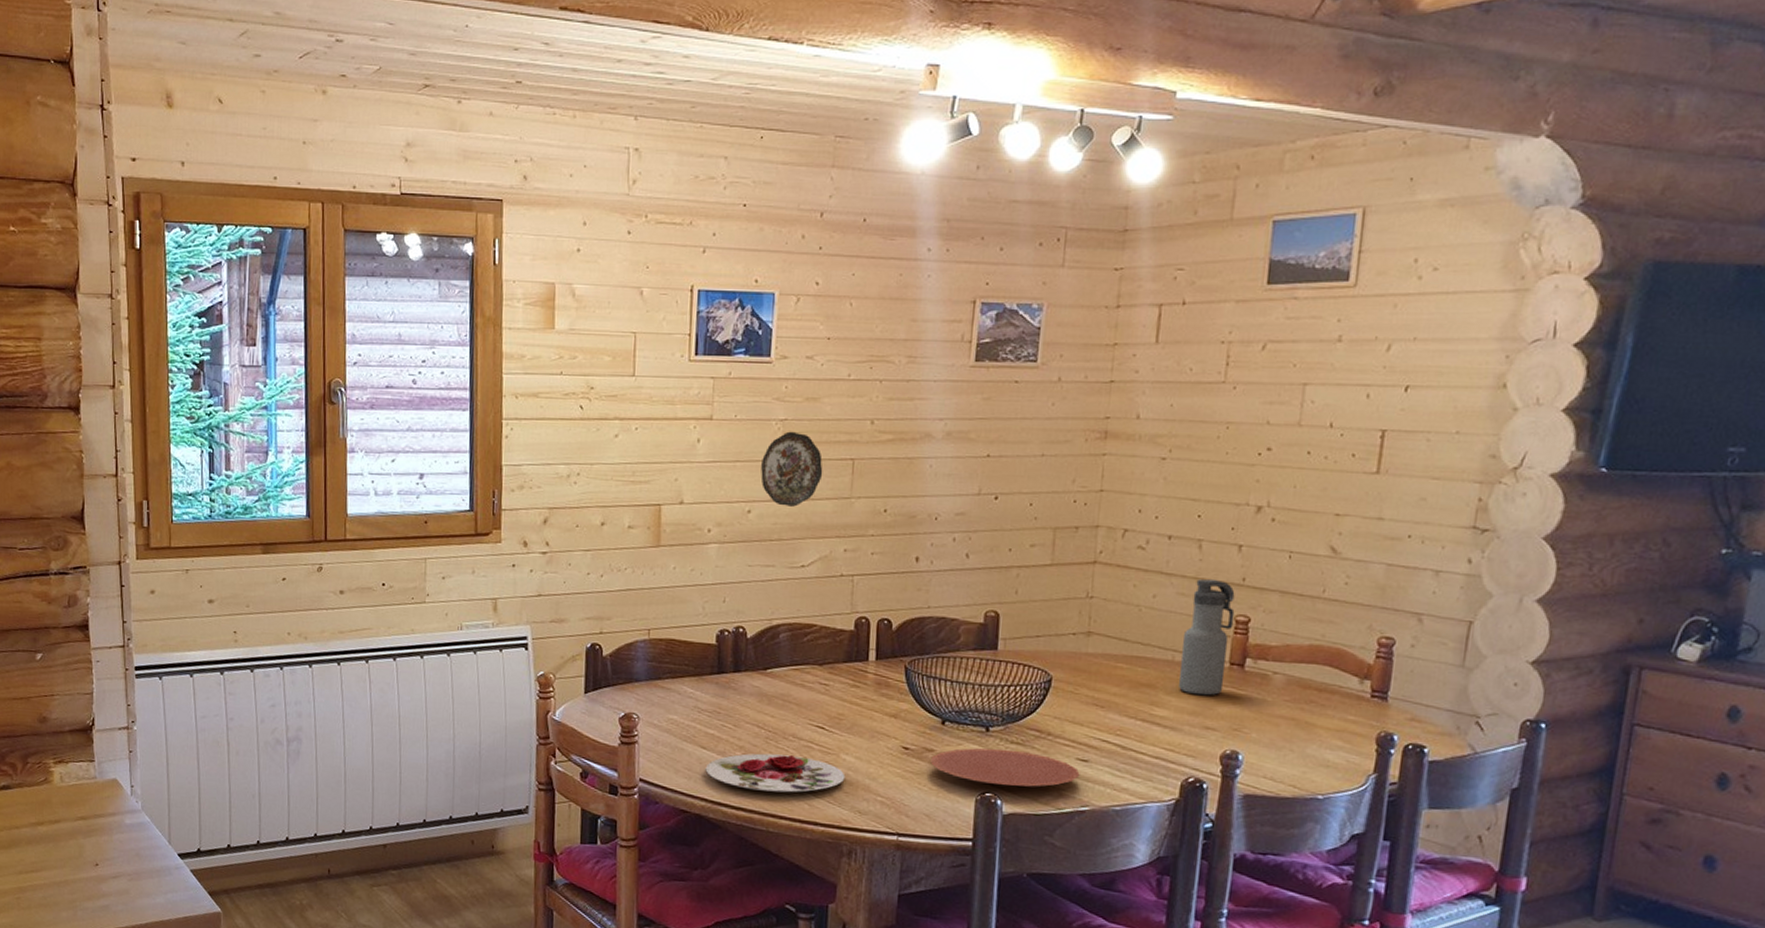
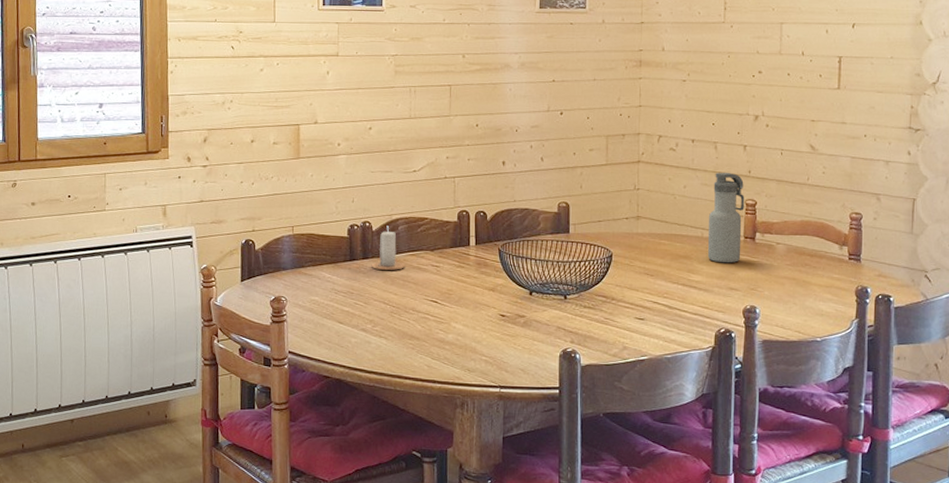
plate: present [705,753,846,793] -> none [342,325,456,357]
candle: none [743,632,787,688] -> present [371,226,406,270]
decorative plate: present [761,431,823,507] -> none [378,64,427,124]
plate: present [930,748,1080,787] -> none [523,312,638,342]

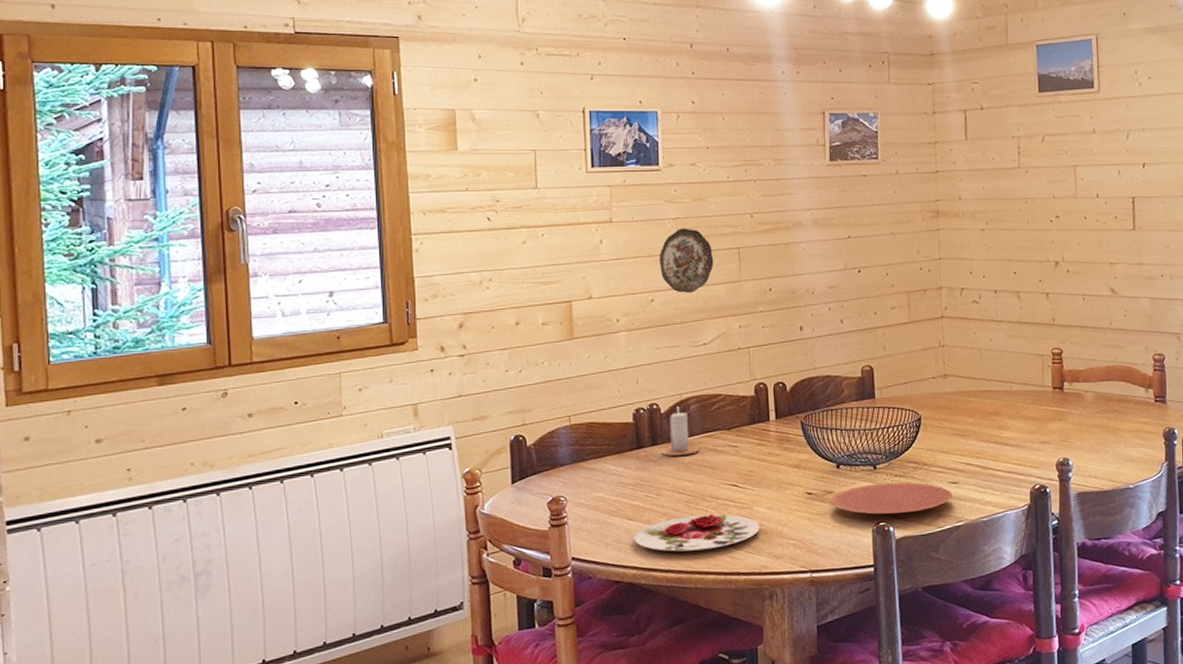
plate: none [342,325,456,357] -> present [633,514,761,552]
decorative plate: none [378,64,427,124] -> present [659,228,714,293]
plate: none [523,312,638,342] -> present [831,482,953,515]
water bottle: present [708,172,745,263] -> none [1016,321,1051,417]

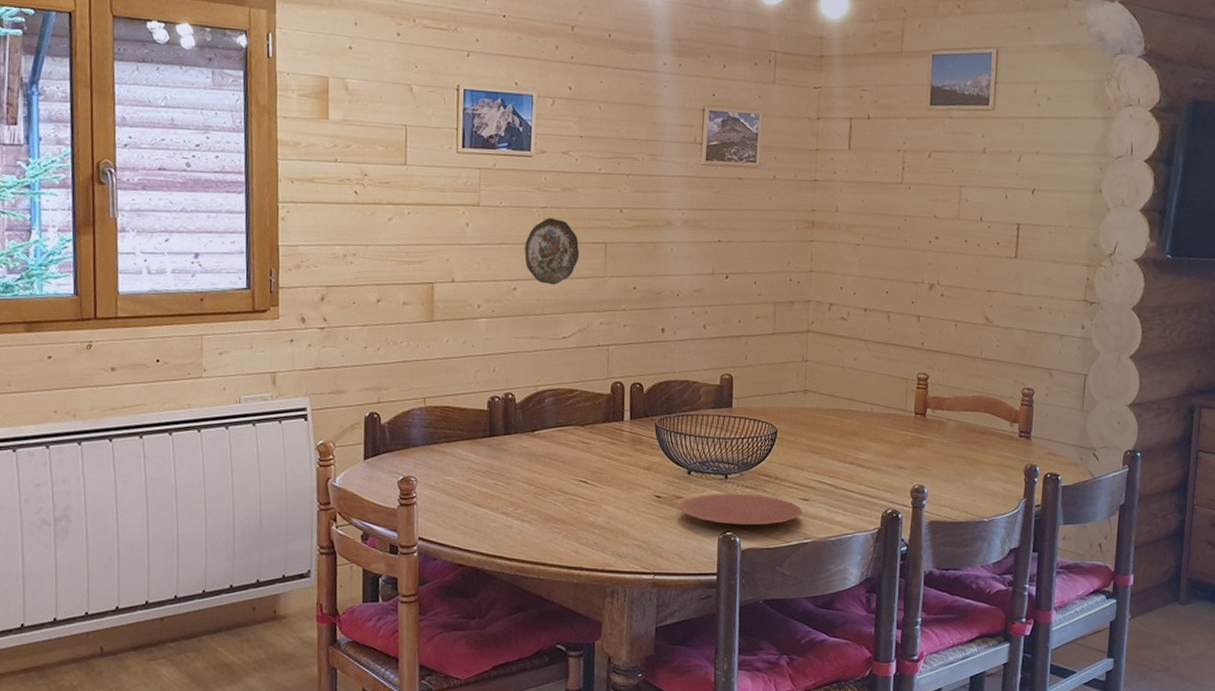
plate: present [633,514,761,552] -> none [480,508,607,543]
candle: present [661,406,700,456] -> none [513,398,552,447]

